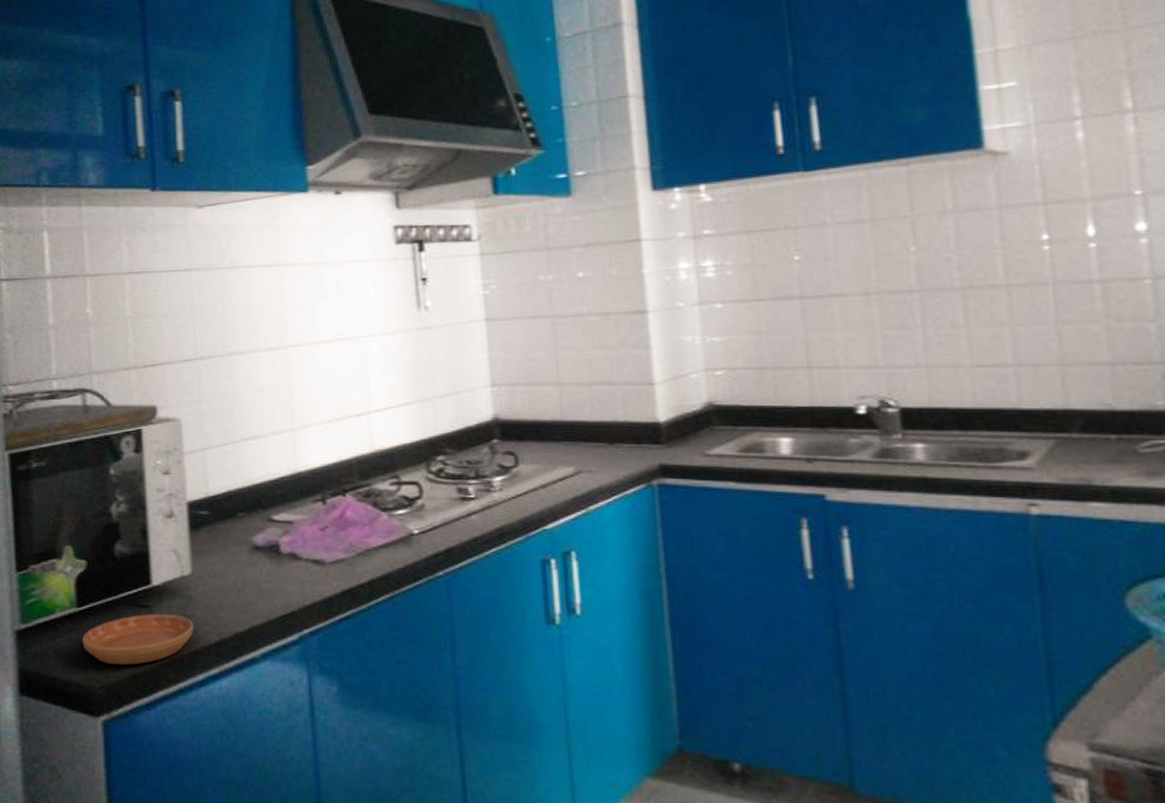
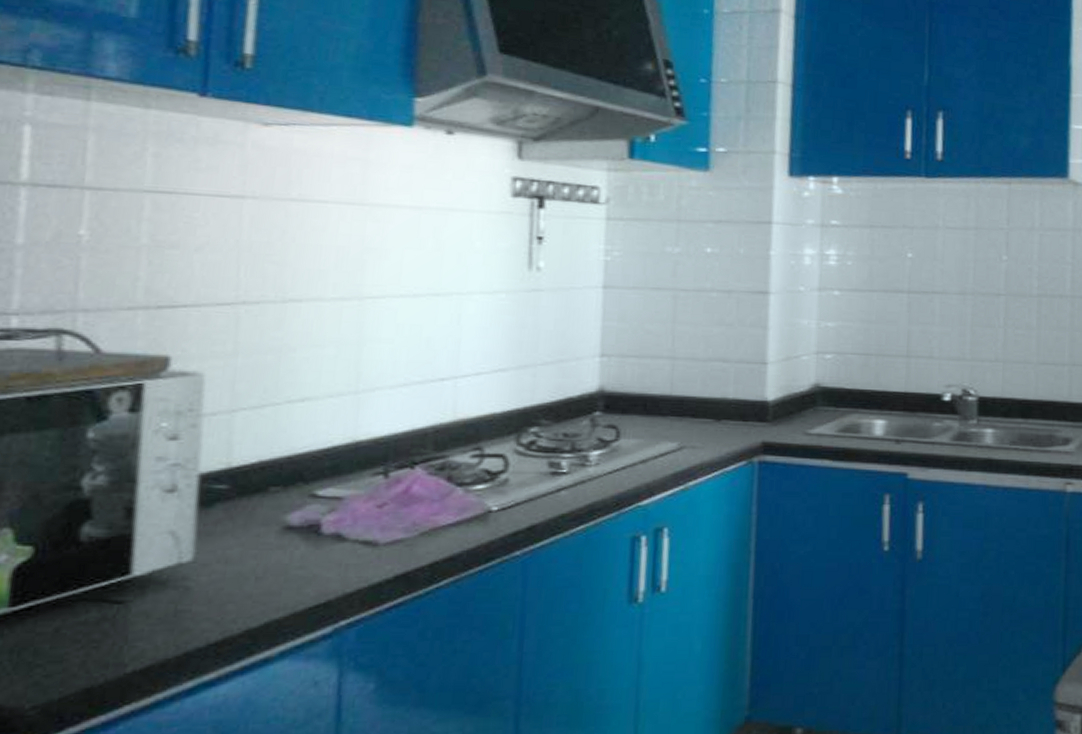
saucer: present [82,613,193,666] -> none [11,609,187,678]

